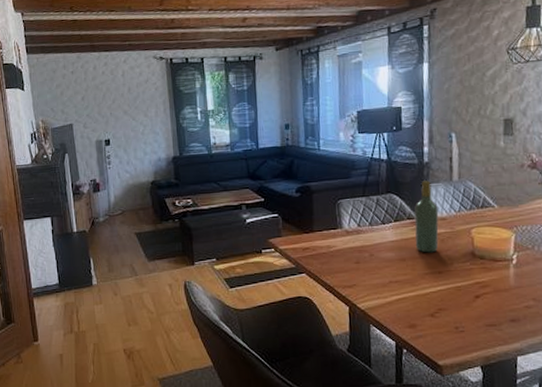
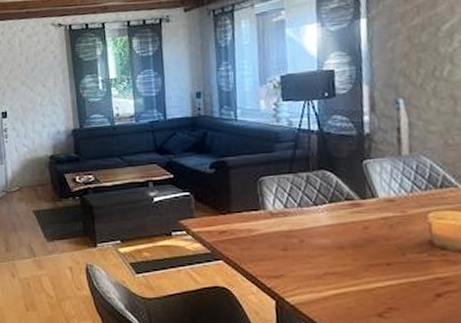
wine bottle: present [414,180,439,253] -> none [354,155,386,241]

